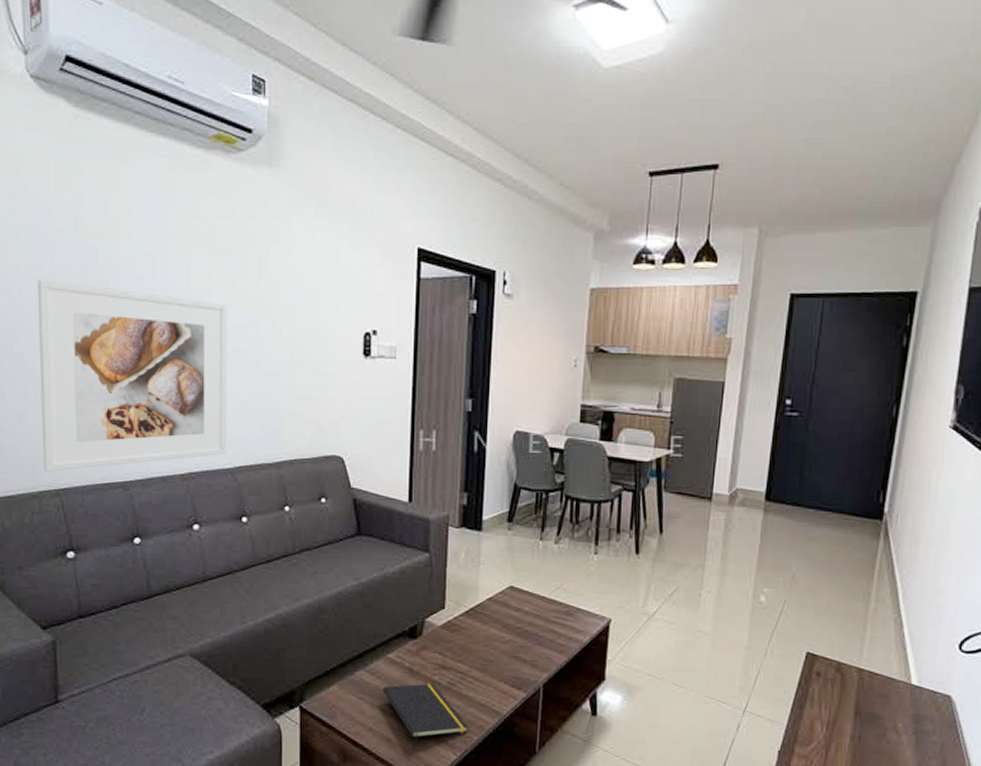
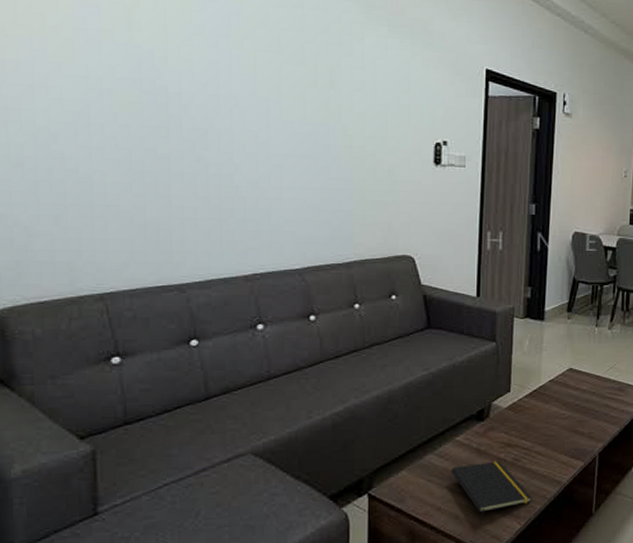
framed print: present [37,280,228,472] -> none [81,80,297,275]

